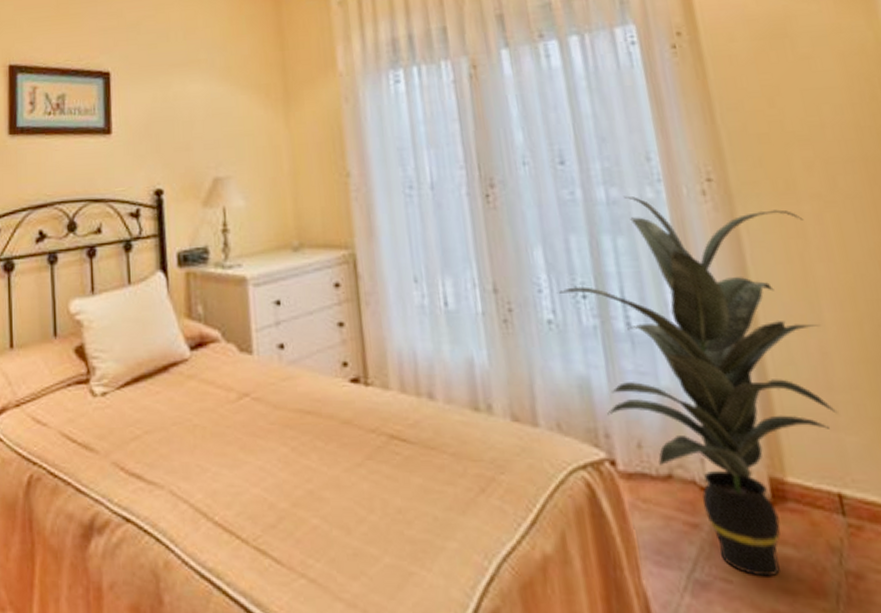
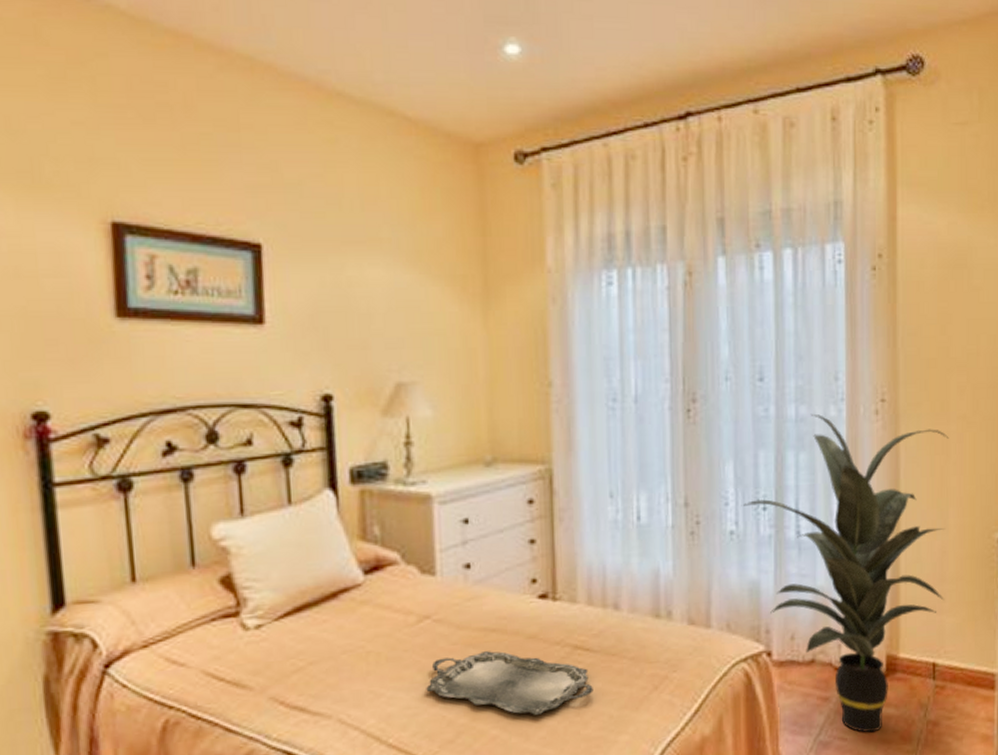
serving tray: none [247,434,414,507] -> present [426,651,593,715]

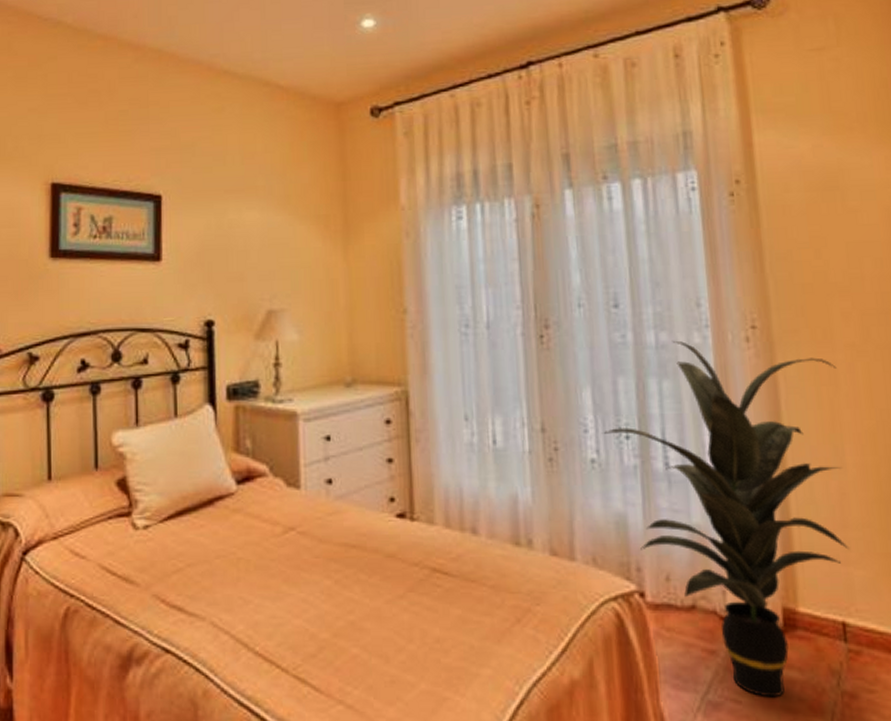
serving tray: present [426,651,593,715] -> none [290,567,453,637]

